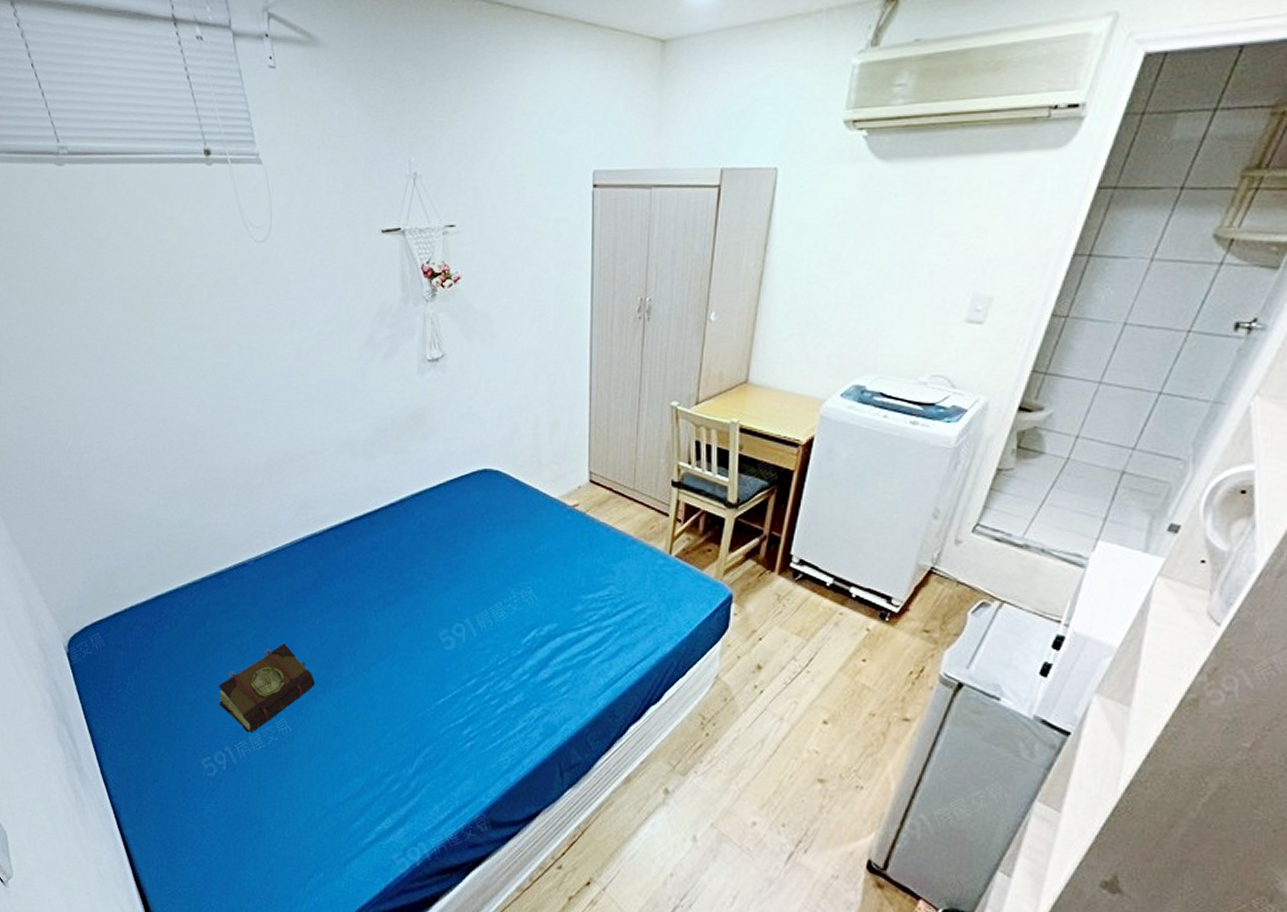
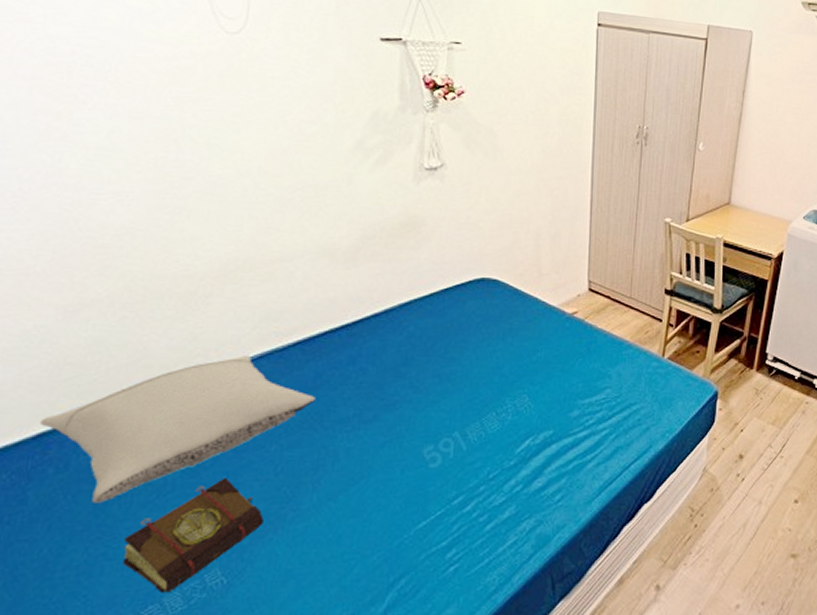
pillow: none [155,538,348,655] -> present [39,355,316,503]

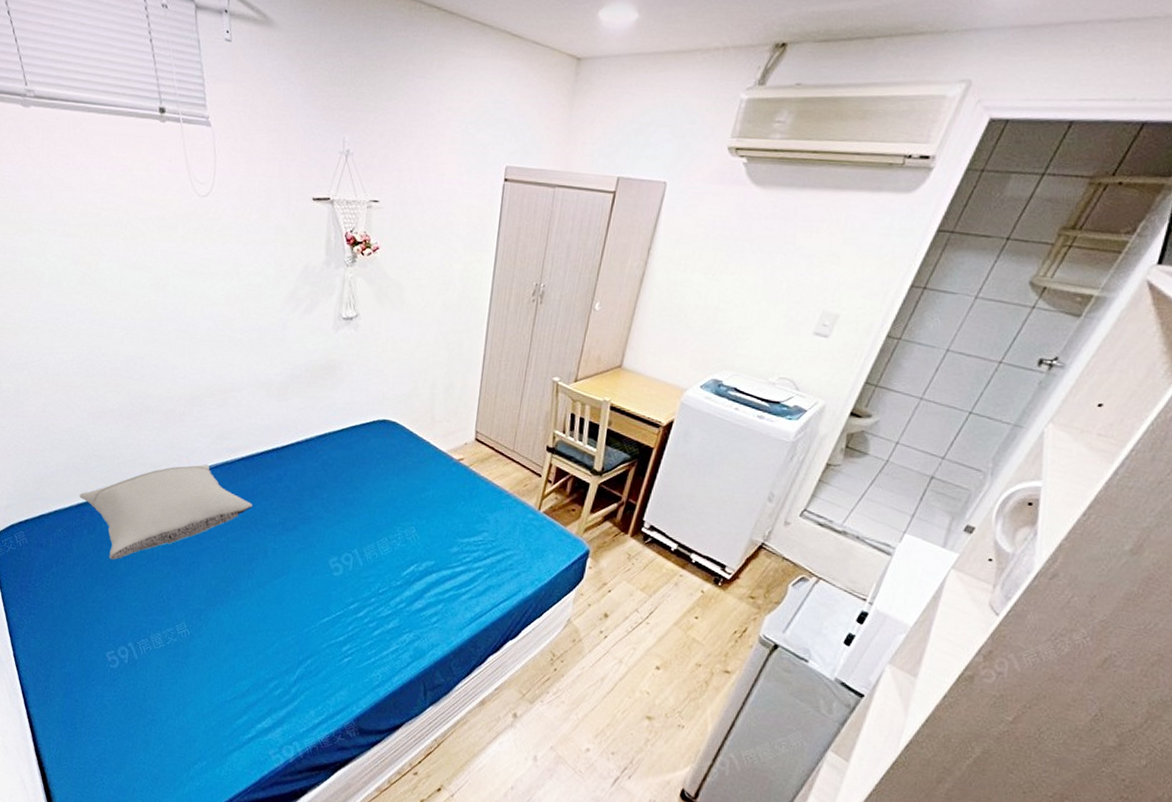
book: present [122,478,264,593] -> none [126,556,215,633]

